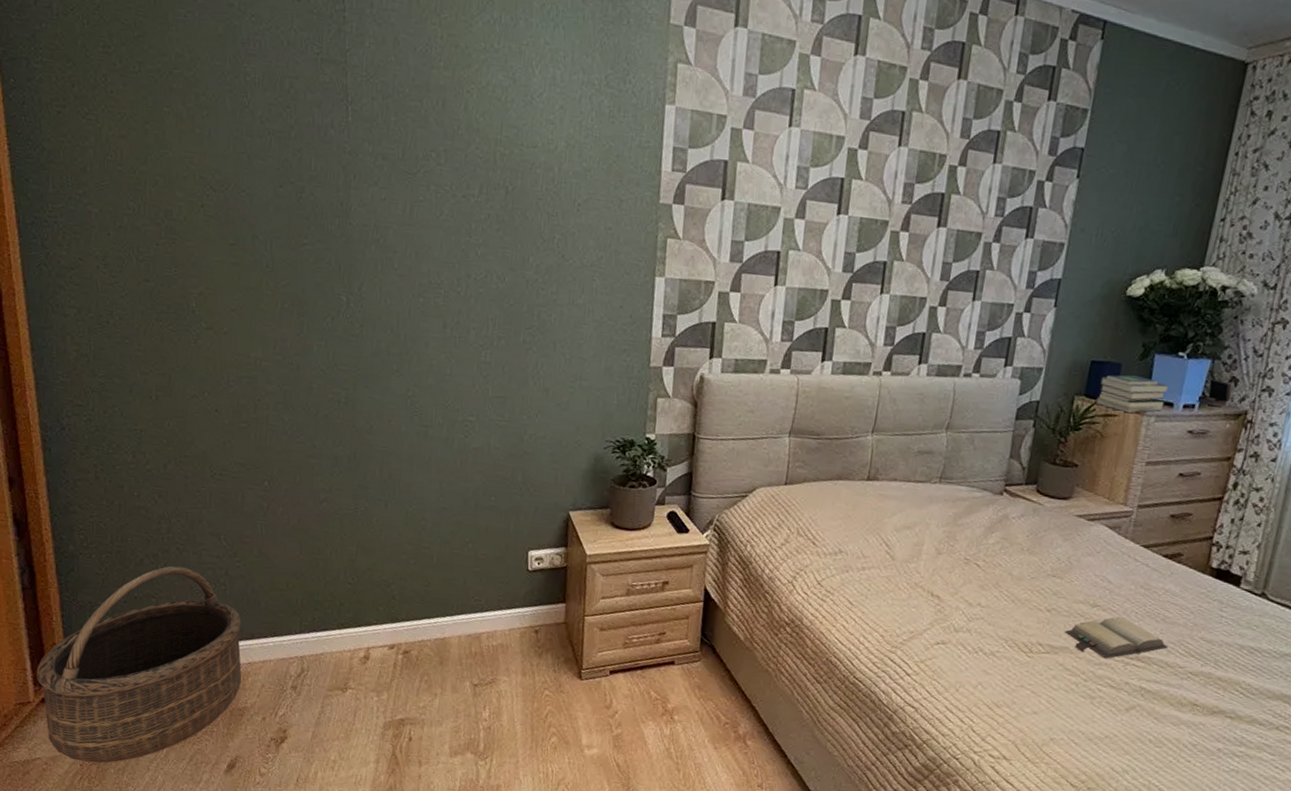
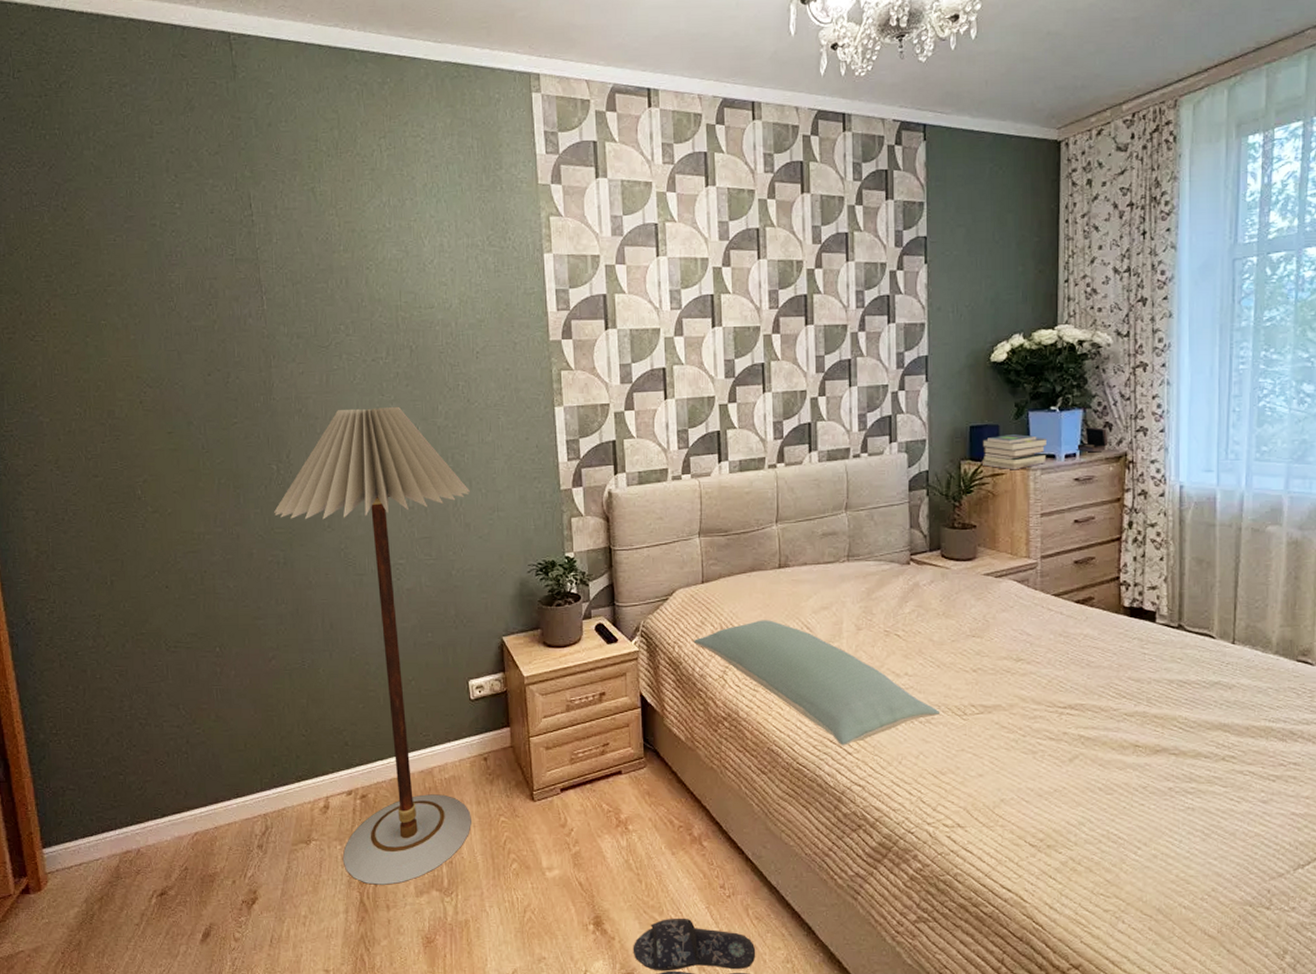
basket: present [37,566,242,763] -> none [16,741,209,949]
floor lamp: none [339,245,553,742] -> present [274,406,472,885]
pillow: none [766,530,1007,667] -> present [693,620,941,746]
hardback book: present [1065,617,1168,659] -> none [994,668,1098,712]

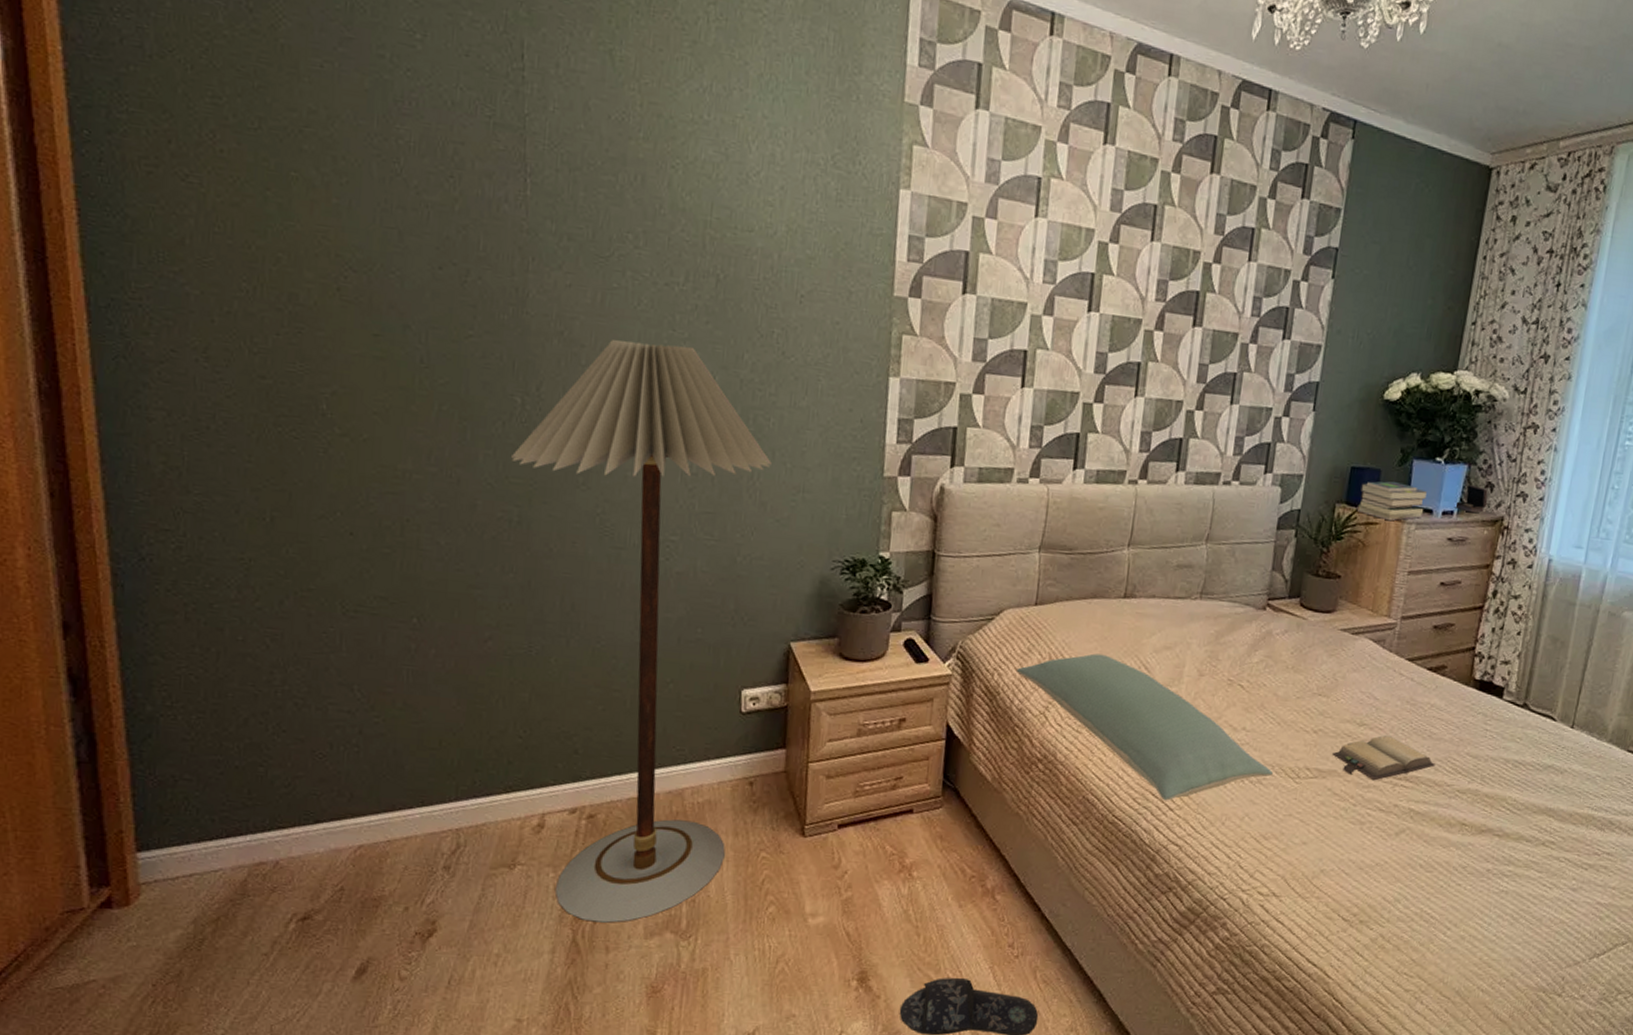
hardback book: none [994,668,1098,712] -> present [1332,735,1435,781]

